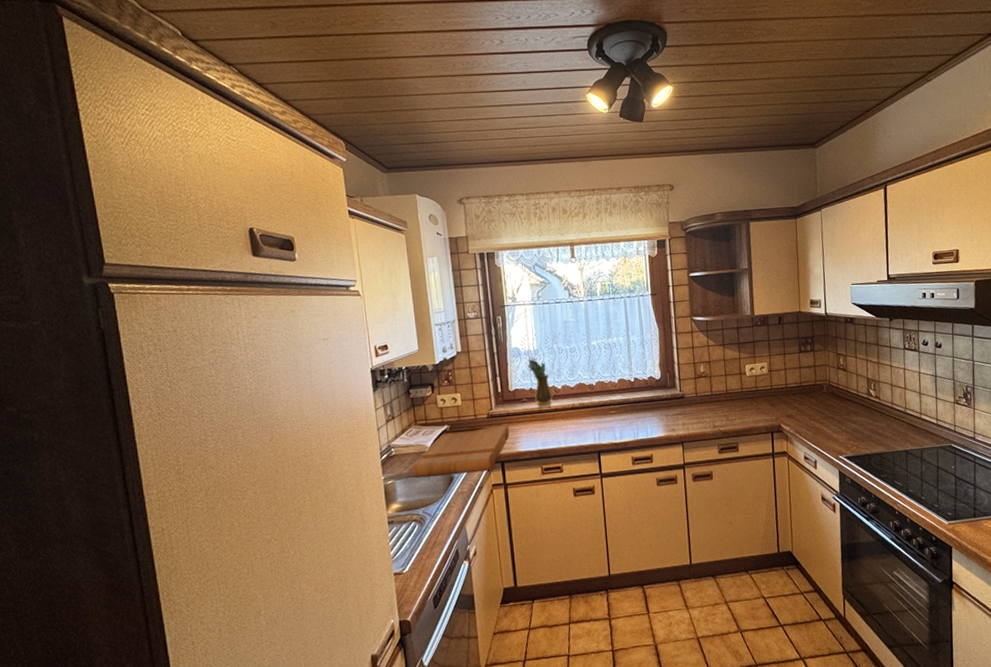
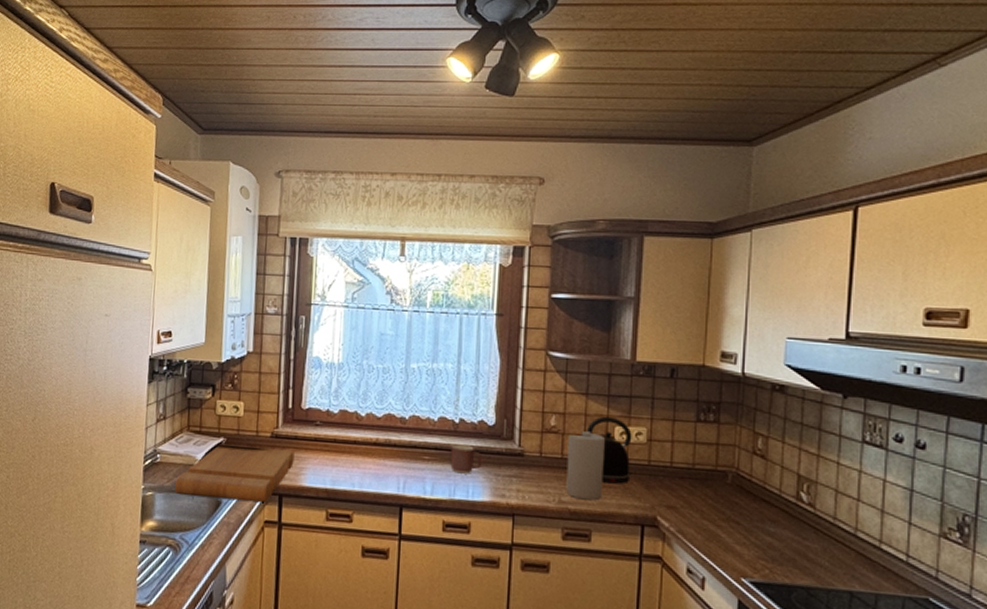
vase: present [527,356,553,409] -> none [328,369,353,438]
mug: none [630,397,655,419] -> present [450,444,483,474]
paper towel holder: none [714,372,743,422] -> present [566,431,605,501]
kettle: none [727,358,761,407] -> present [587,416,633,484]

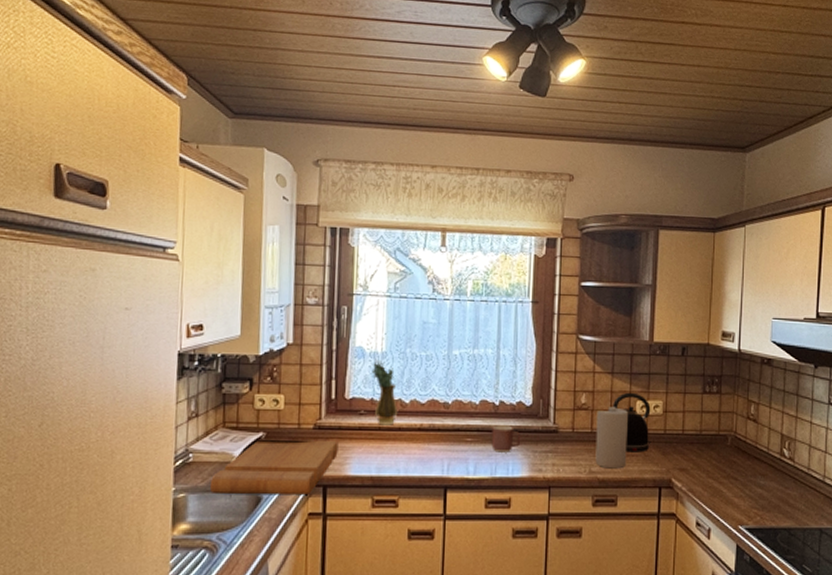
vase: none [328,369,353,438] -> present [371,359,397,425]

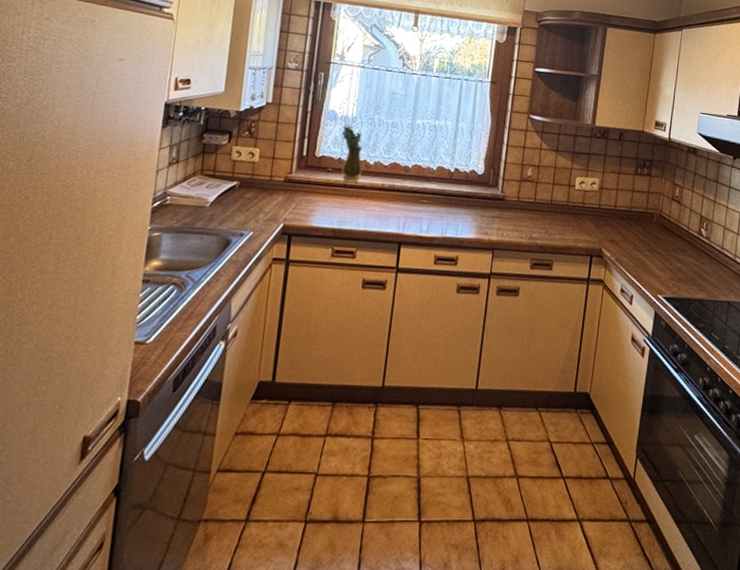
cutting board: present [210,439,339,494] -> none [184,187,306,241]
mug: present [491,425,521,453] -> none [444,190,472,215]
paper towel holder: present [595,407,628,469] -> none [536,181,568,237]
kettle: present [613,392,651,452] -> none [555,169,589,223]

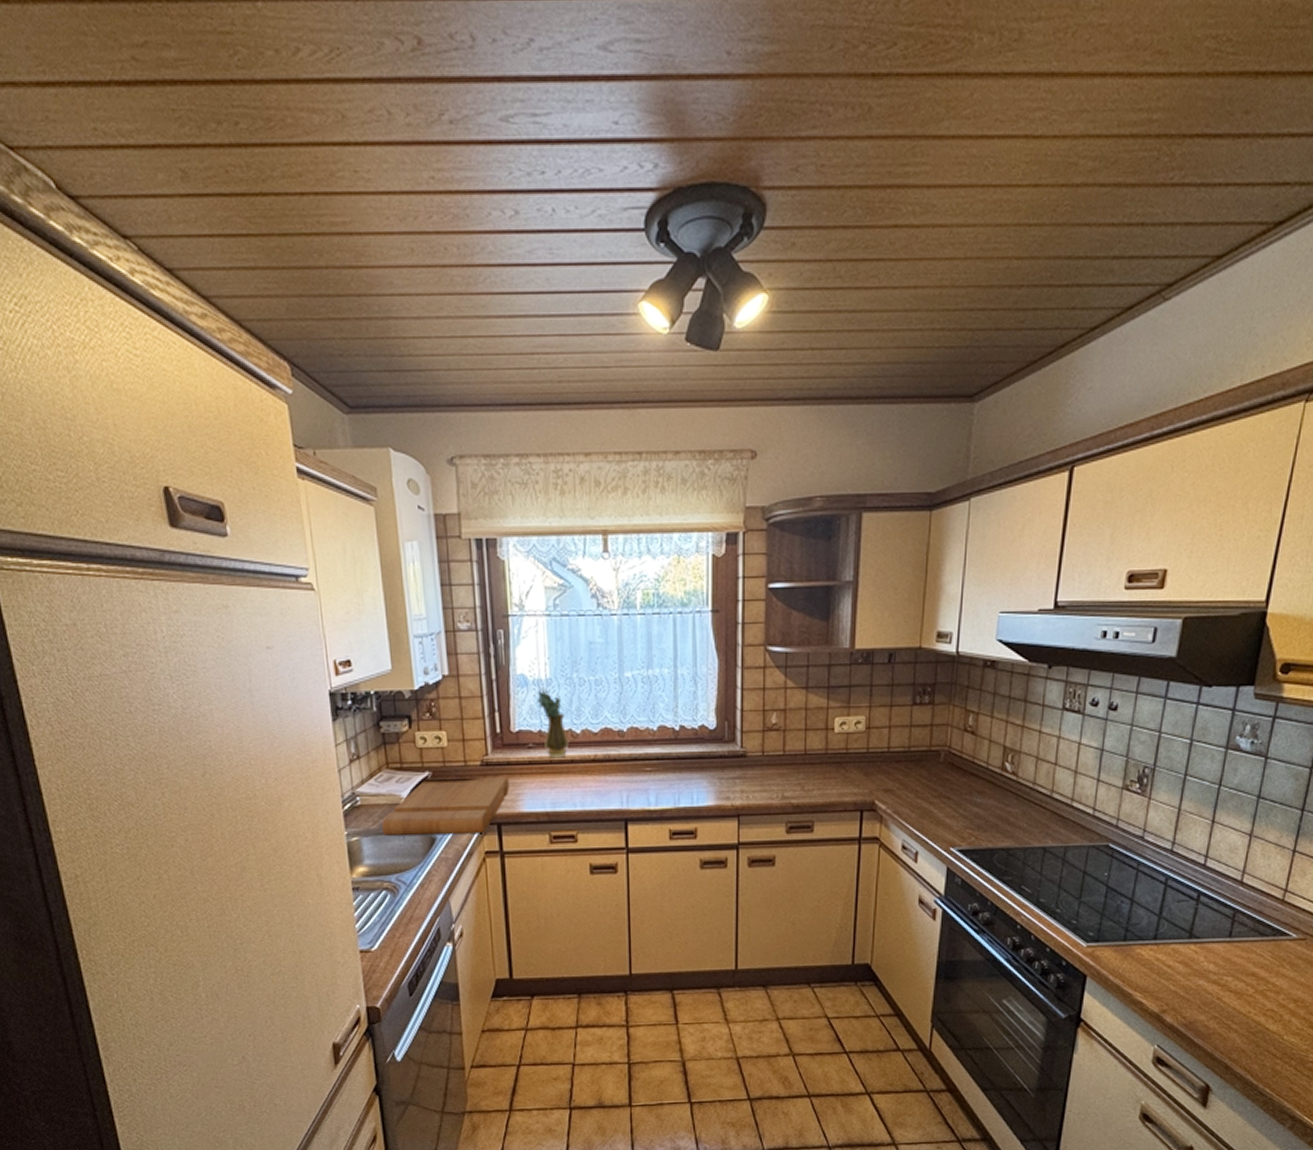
cutting board: none [184,187,306,241] -> present [382,776,509,835]

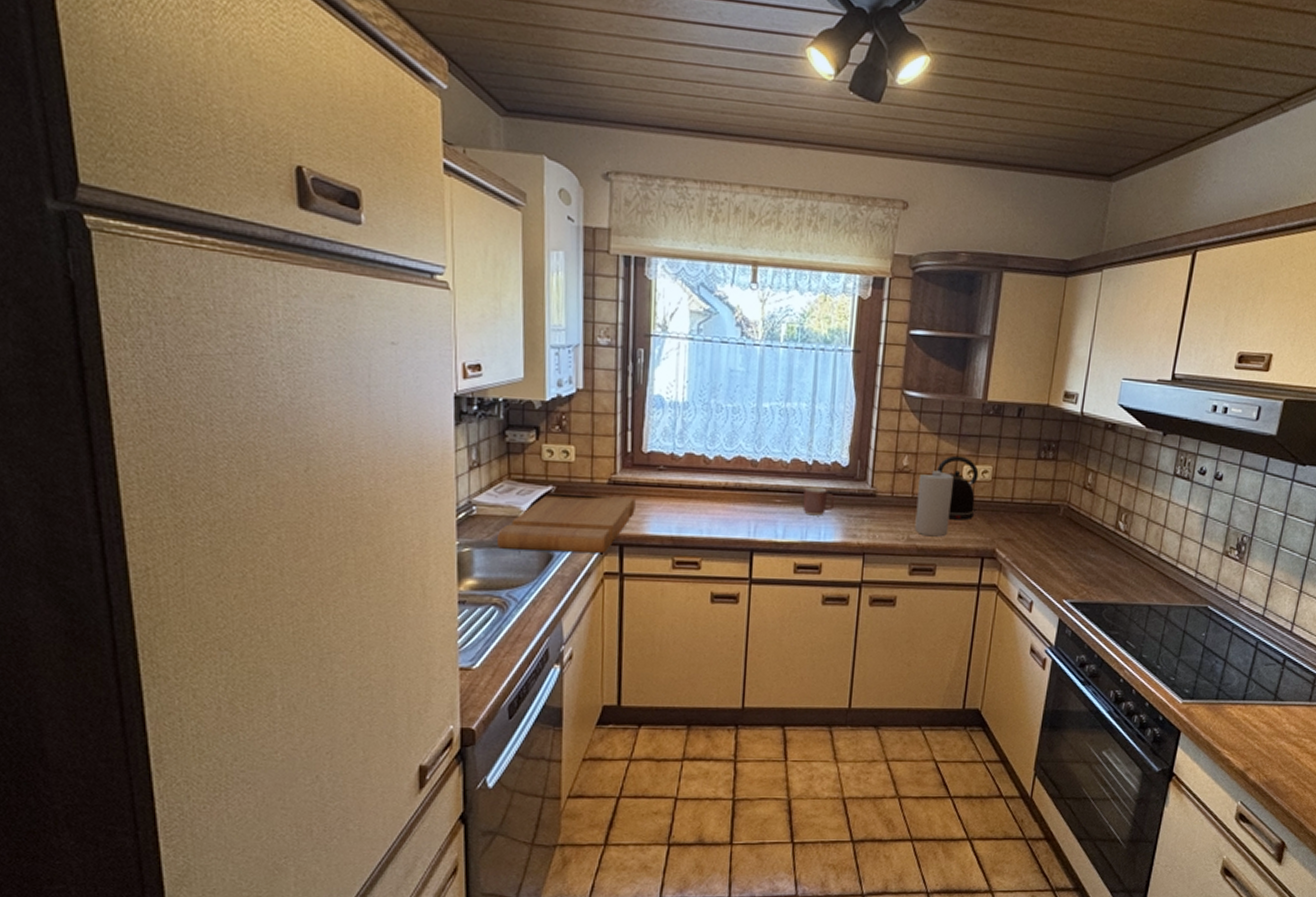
vase: present [536,687,568,758] -> none [671,409,700,483]
mug: none [673,752,706,781] -> present [802,486,836,516]
paper towel holder: none [789,726,825,793] -> present [915,471,954,537]
kettle: none [808,708,852,774] -> present [937,455,979,520]

